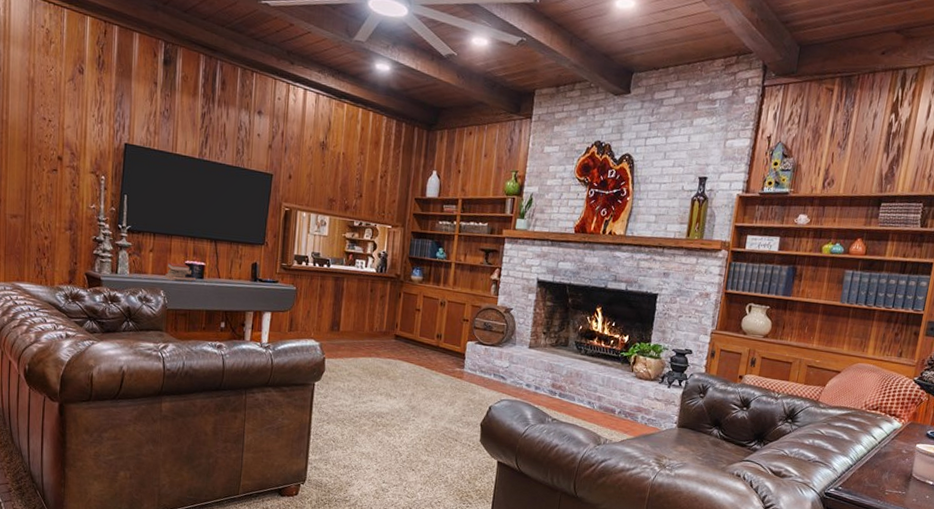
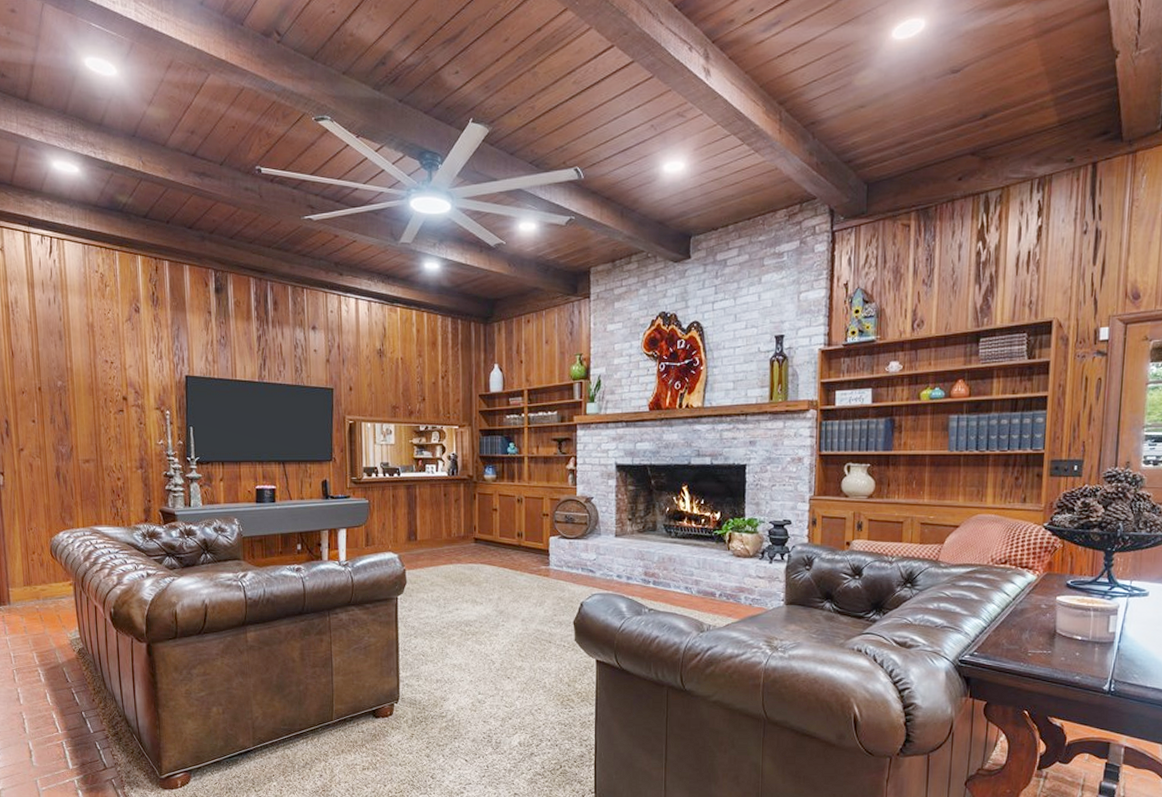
books: present [165,262,197,283] -> none [237,489,269,508]

